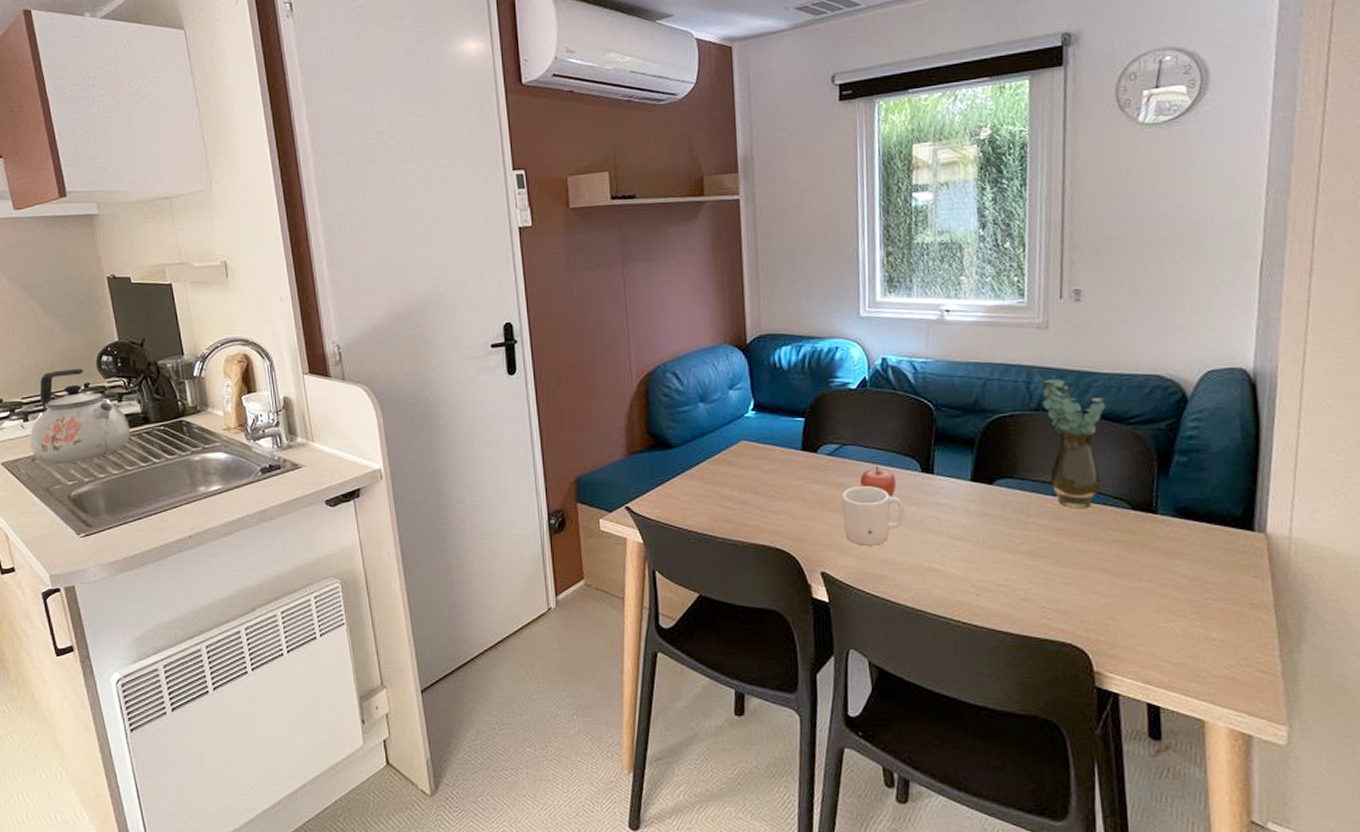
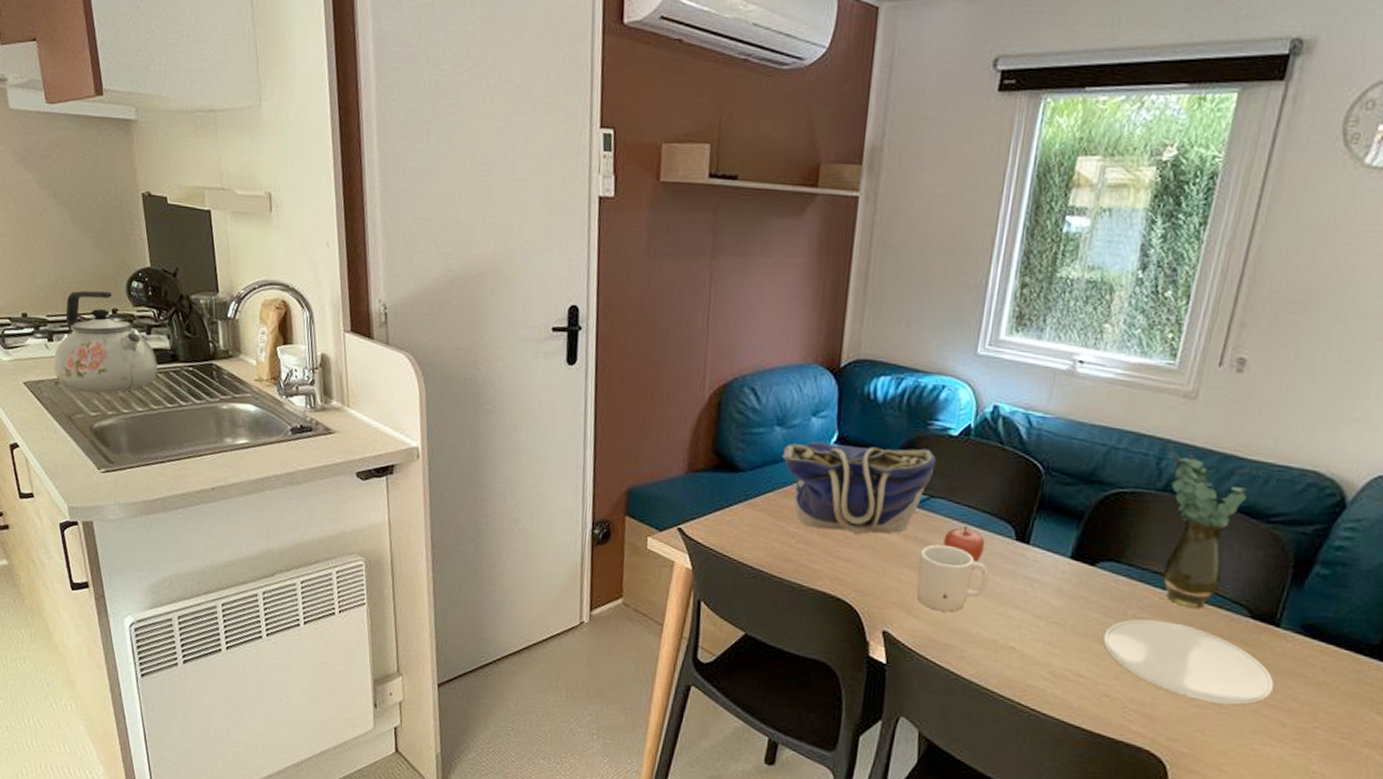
tote bag: none [709,404,842,488] -> present [783,441,936,535]
plate: none [1012,523,1164,592] -> present [1103,619,1274,706]

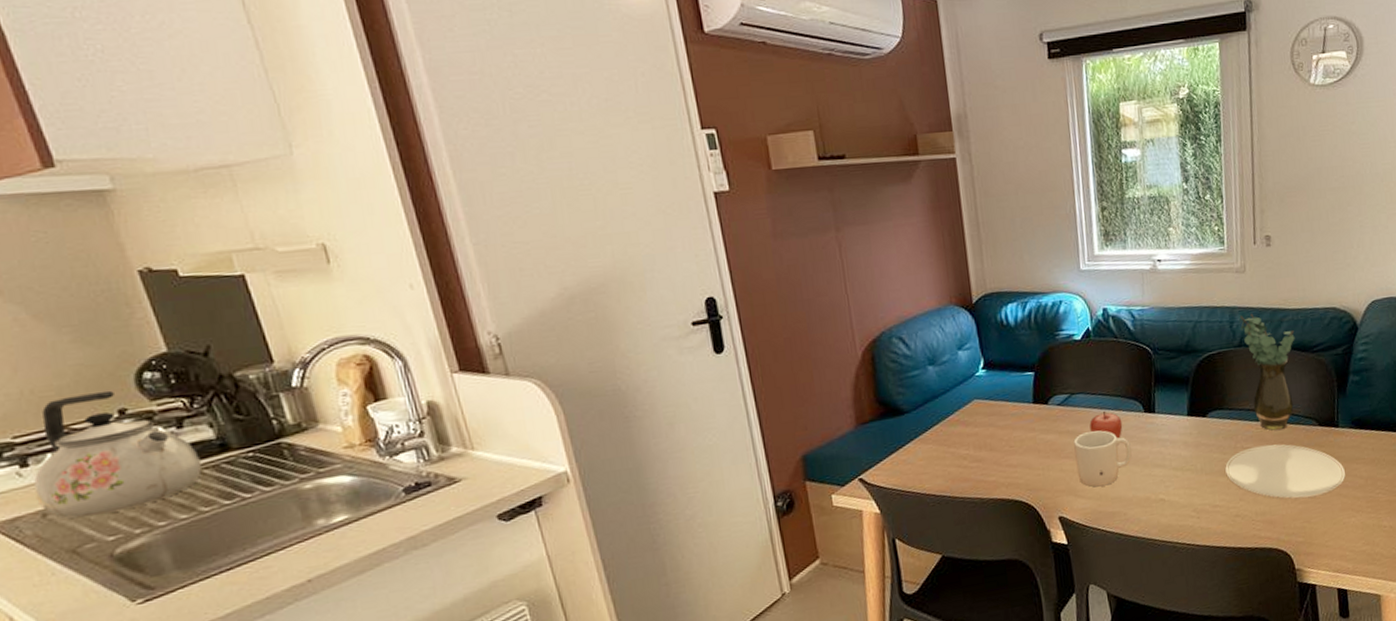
tote bag: present [783,441,936,535] -> none [939,355,1069,446]

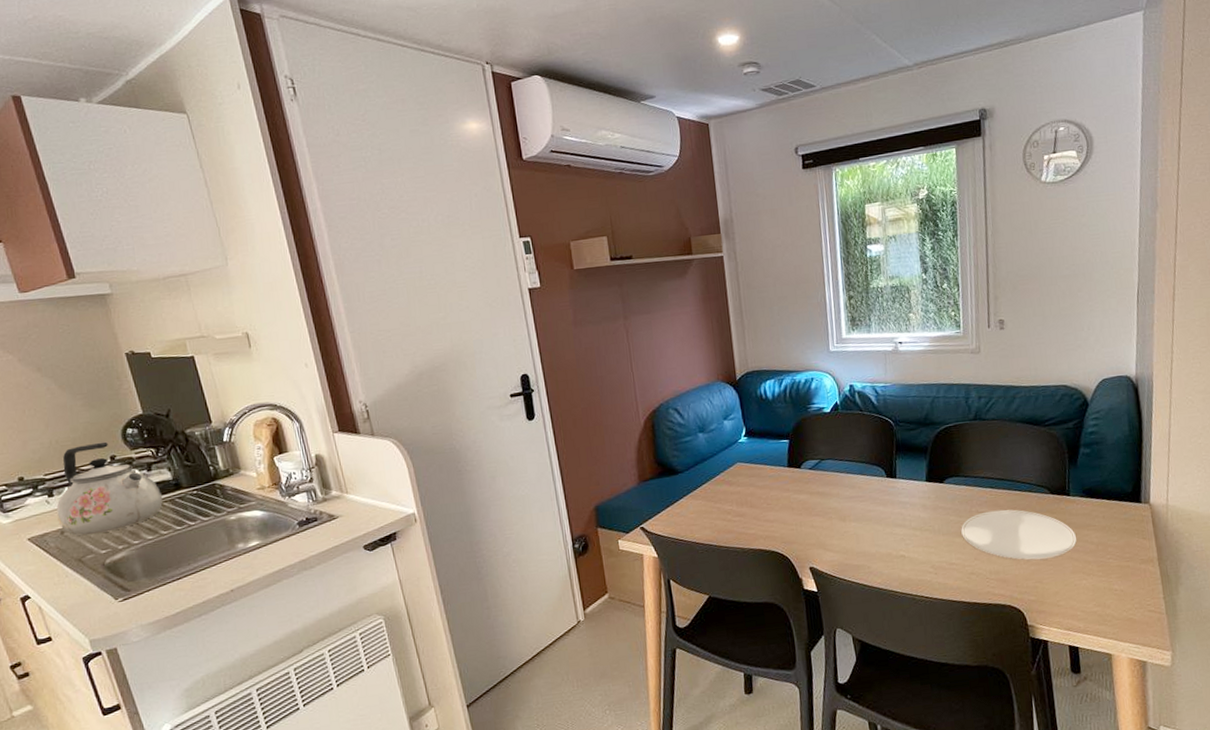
mug: present [1073,430,1132,487] -> none [823,492,875,543]
fruit: present [1089,410,1123,439] -> none [837,475,867,501]
vase: present [1240,313,1295,431] -> none [975,390,1027,497]

